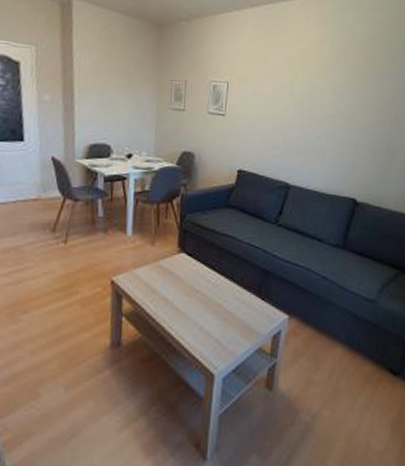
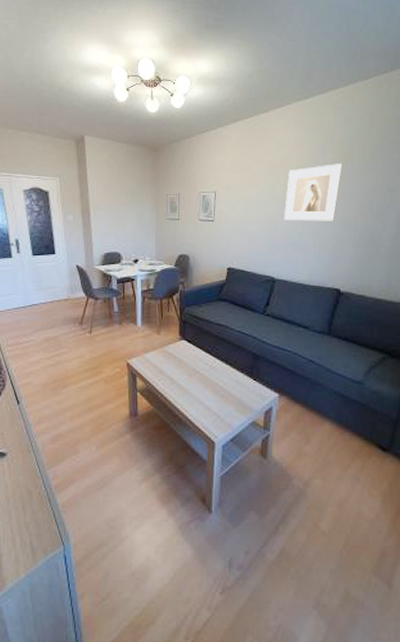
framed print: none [301,64,364,126] -> present [283,164,343,221]

